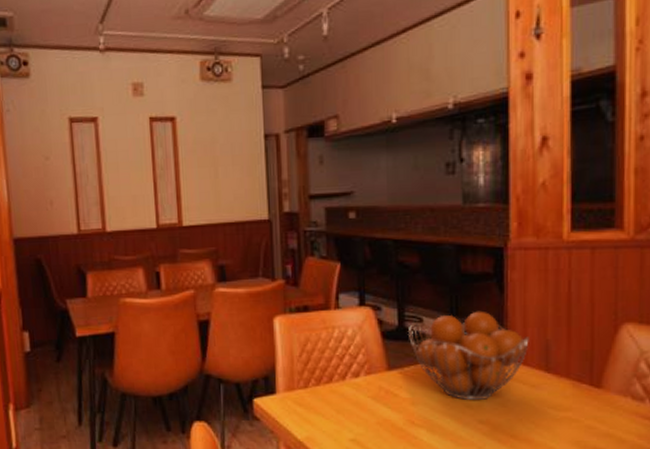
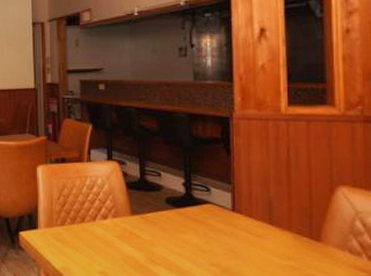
fruit basket: present [409,310,529,400] -> none [149,169,254,245]

